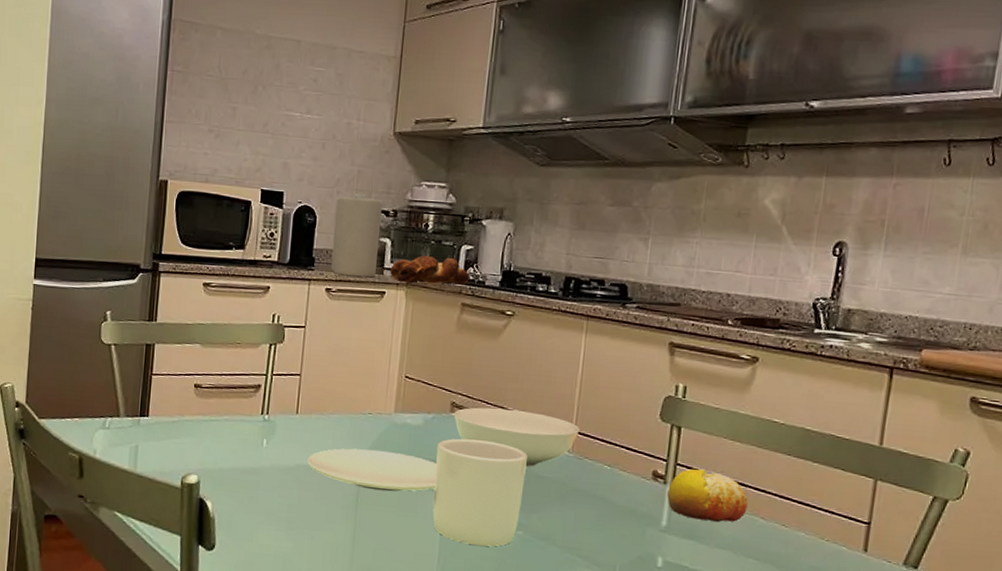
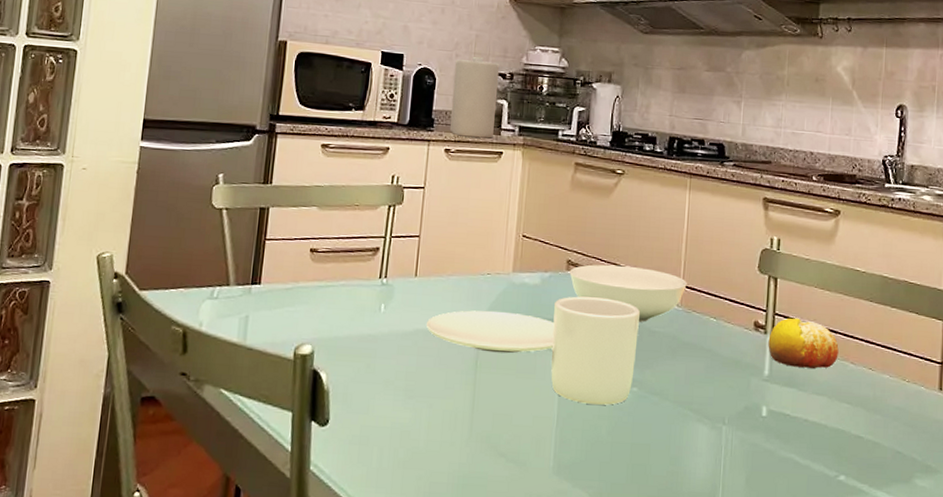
bread loaf: present [390,255,469,285] -> none [507,116,582,145]

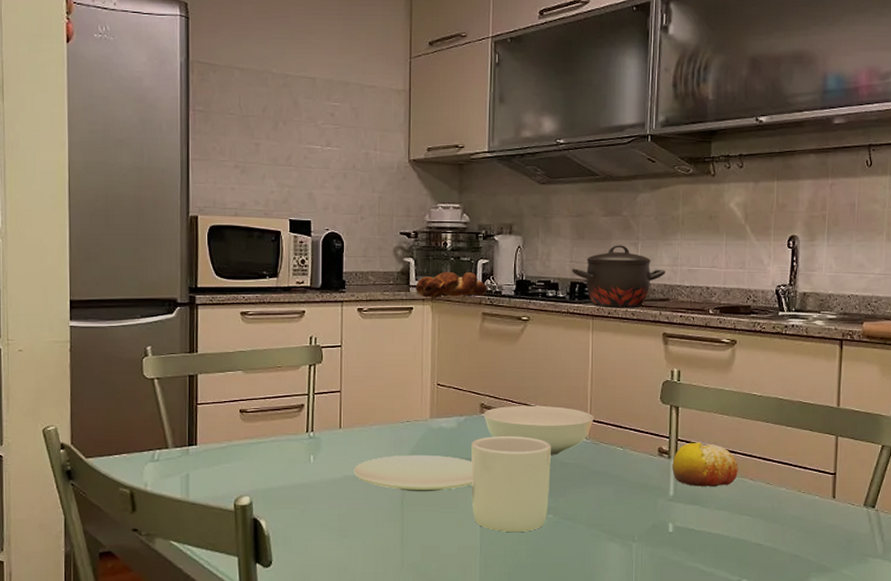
paper towel holder: present [449,57,500,139] -> none [360,219,404,295]
bread loaf: none [507,116,582,145] -> present [416,271,487,298]
cooking pot: none [670,102,768,169] -> present [571,245,665,308]

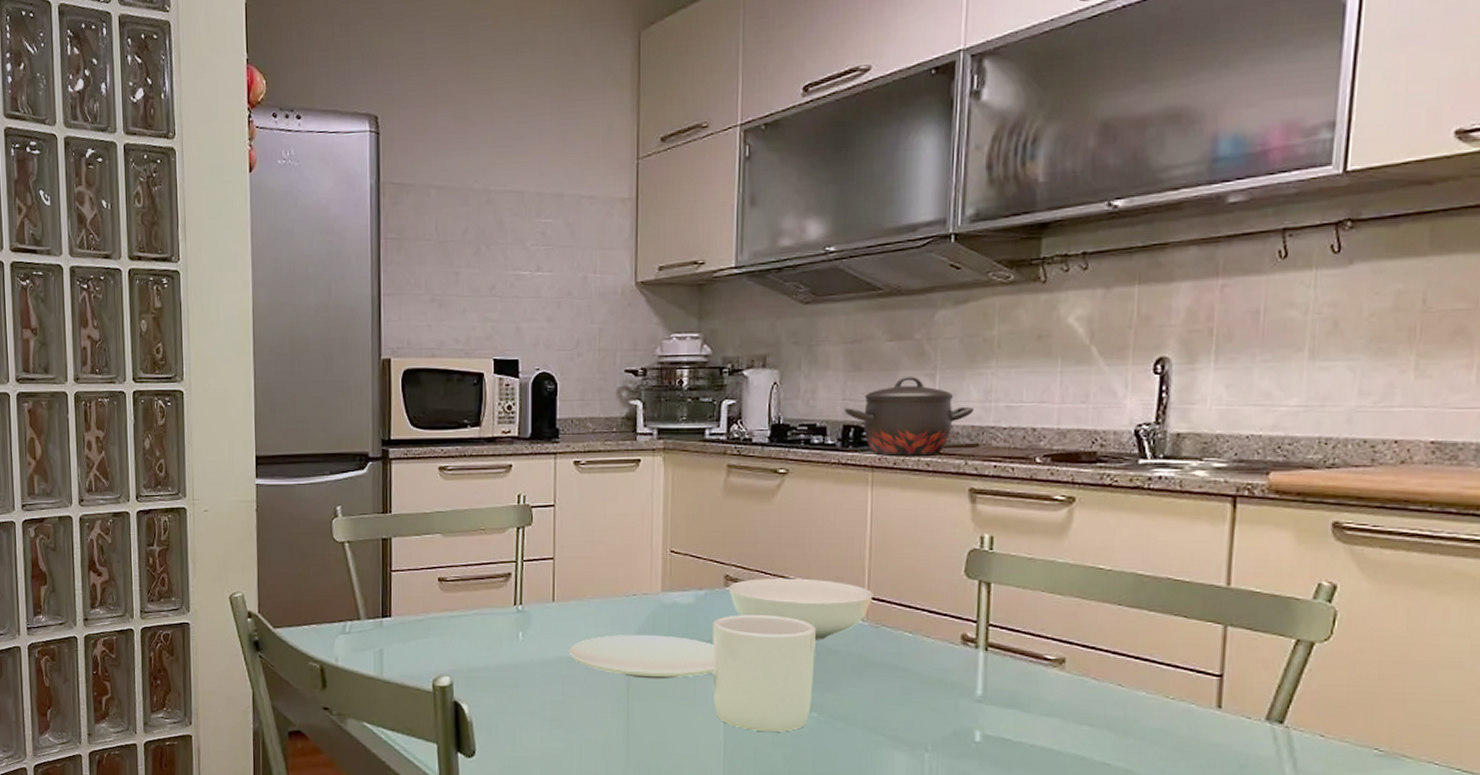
bread loaf: present [416,271,487,298] -> none [644,415,733,448]
fruit: present [672,442,738,486] -> none [980,628,1076,686]

